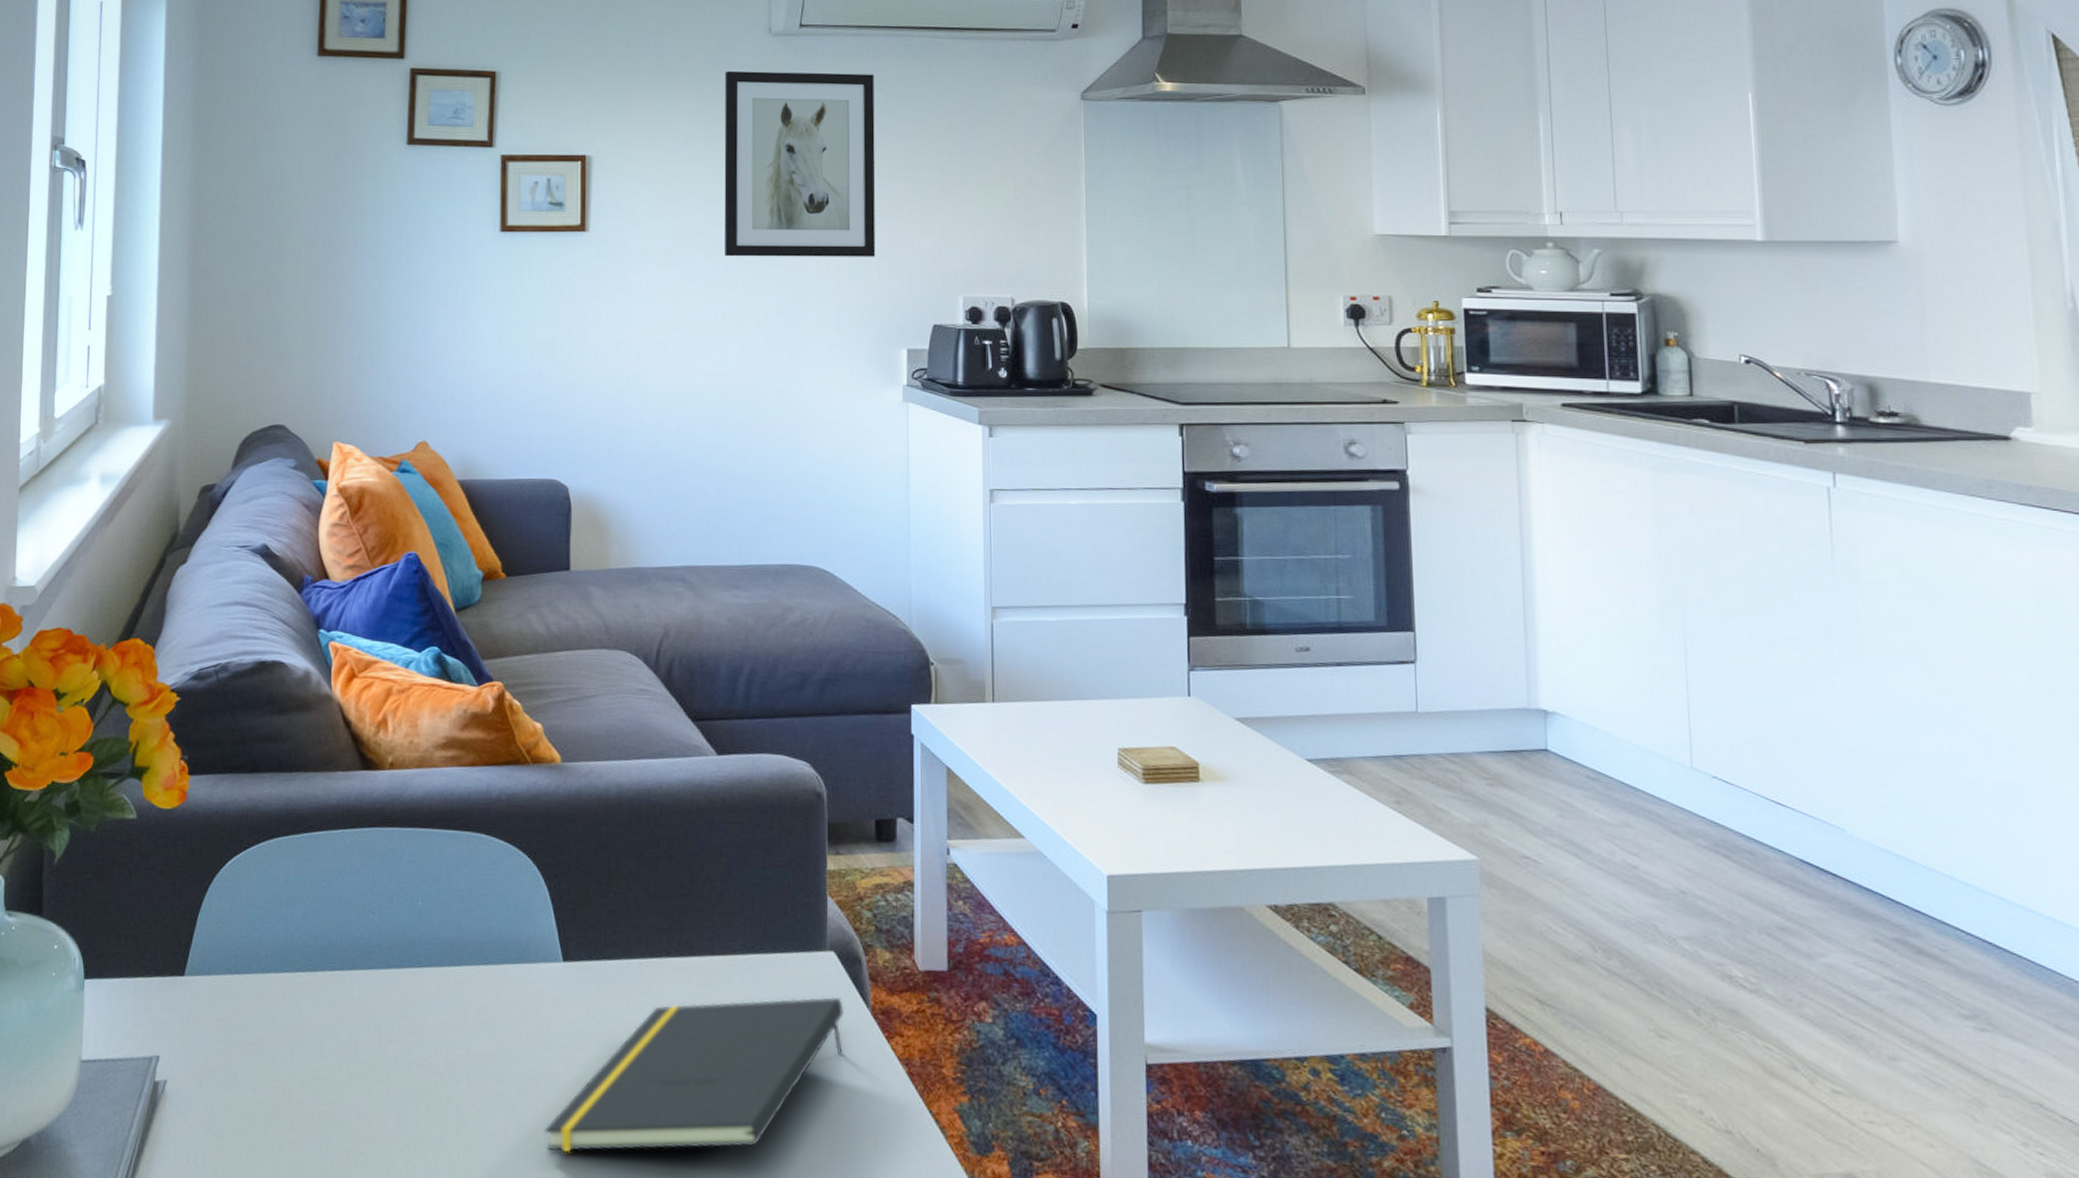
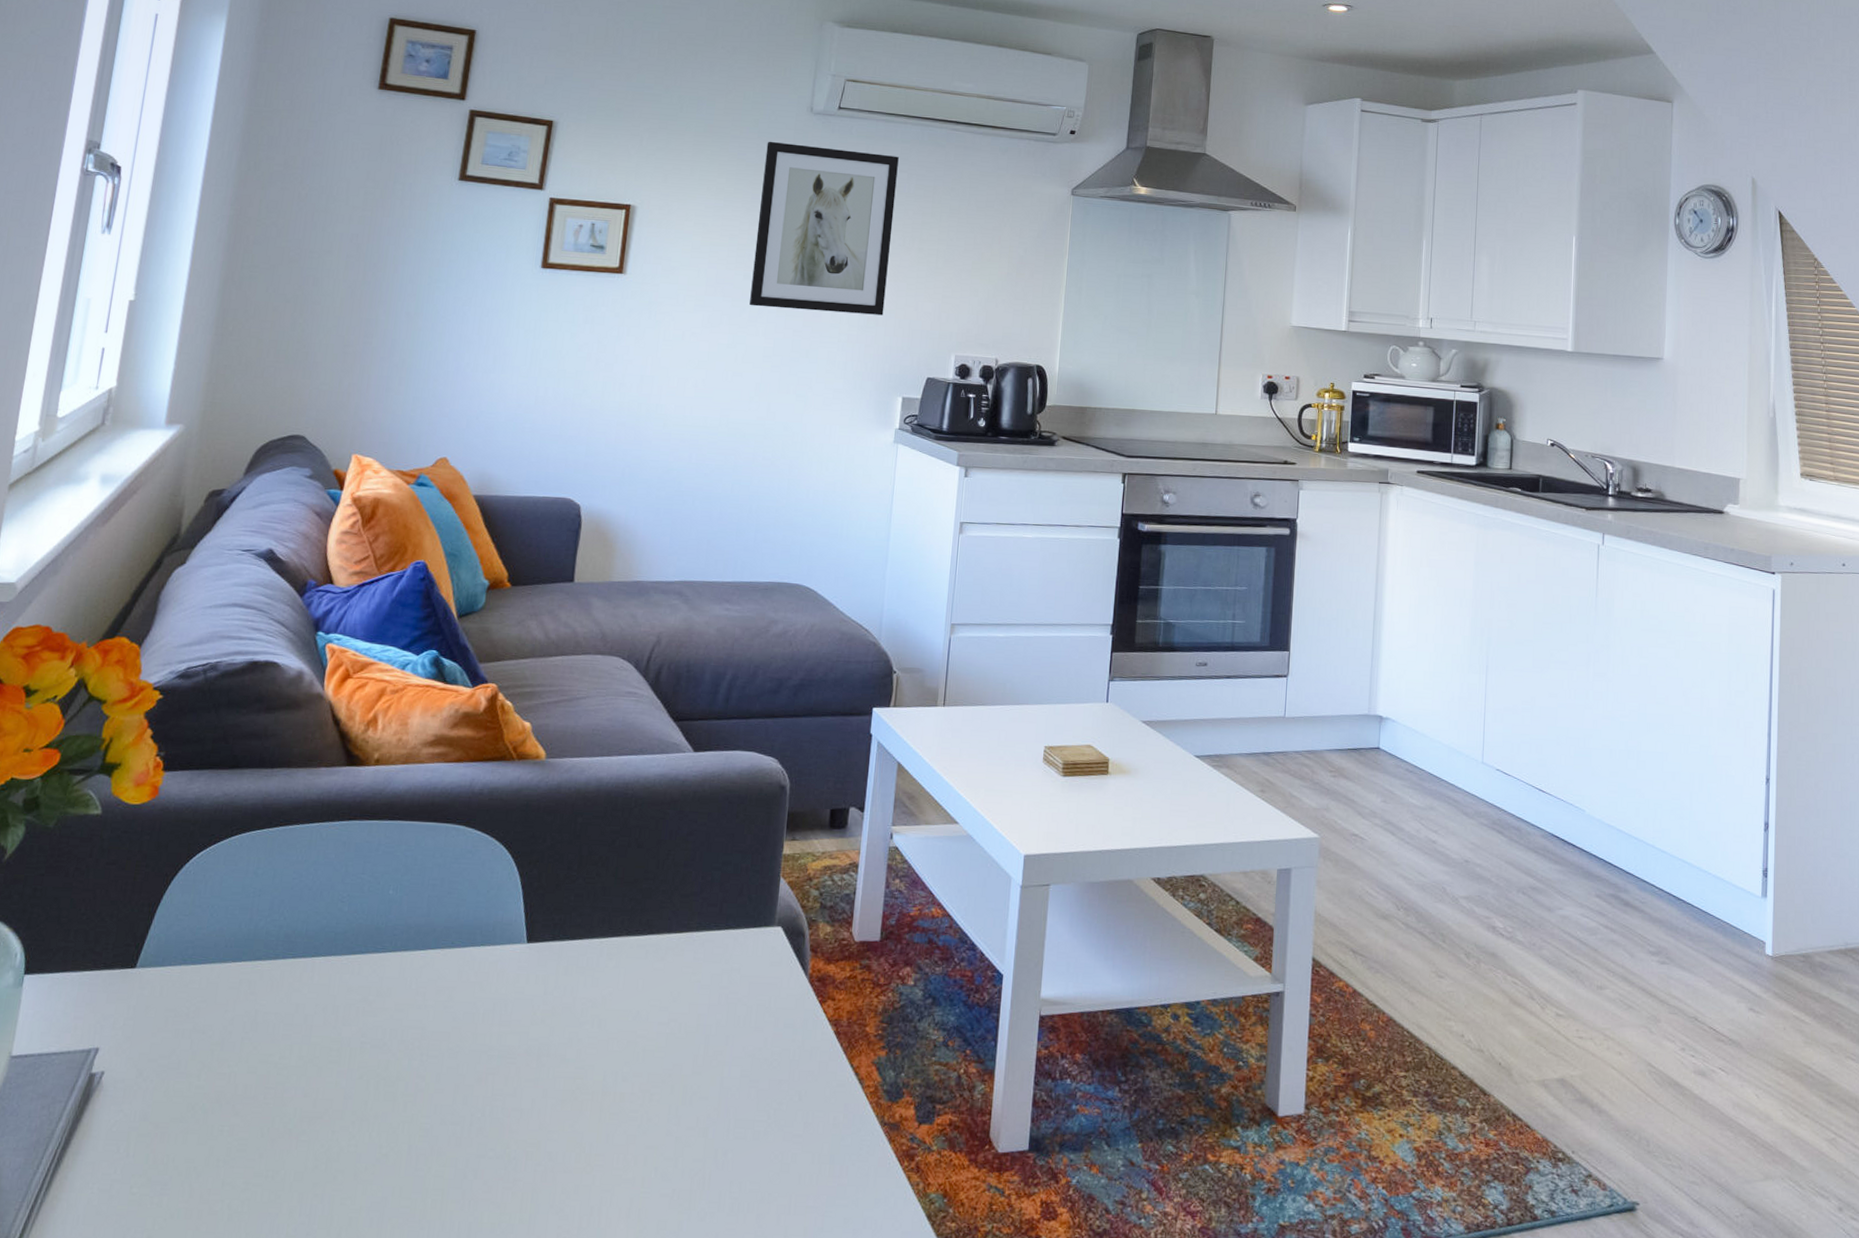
notepad: present [544,996,845,1153] -> none [491,967,785,1121]

